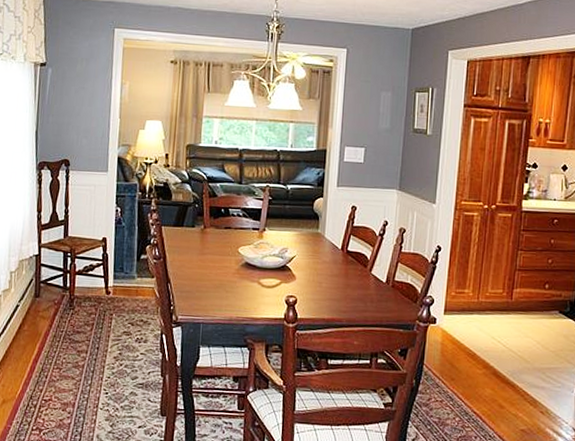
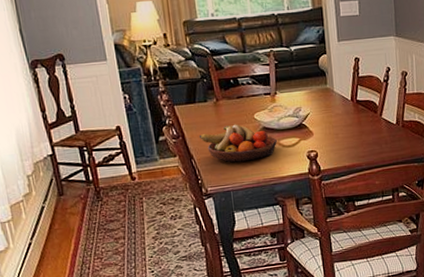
fruit bowl: none [179,254,257,296] -> present [199,124,277,163]

